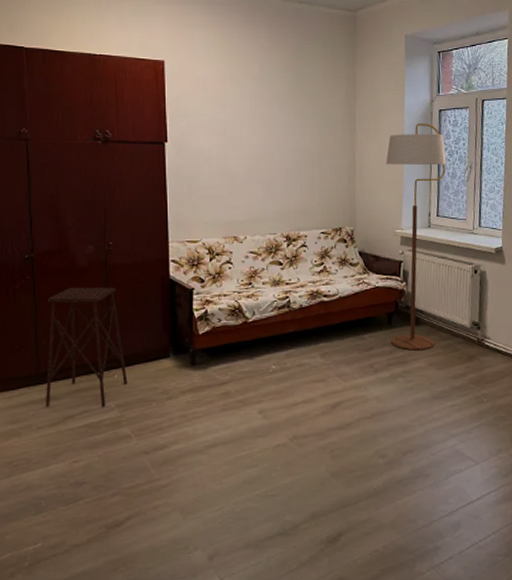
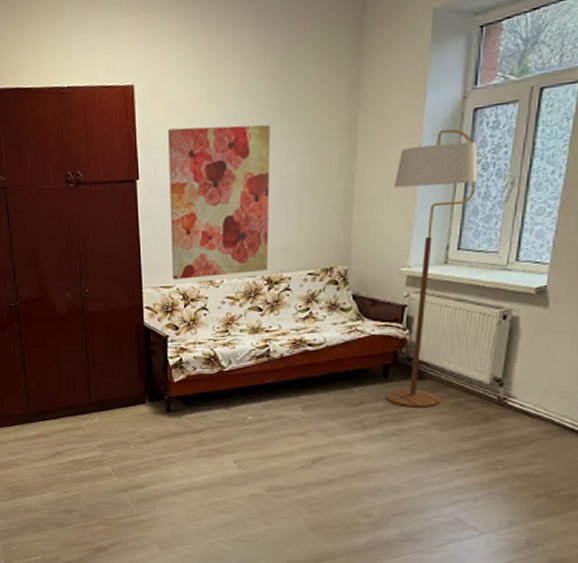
side table: present [46,287,128,407] -> none [33,333,107,446]
wall art: none [195,101,287,235] -> present [167,124,270,280]

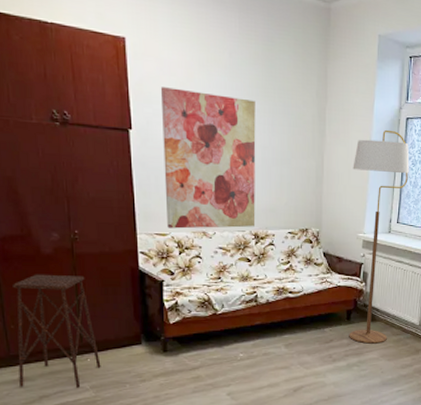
side table: none [33,333,107,446] -> present [13,274,101,388]

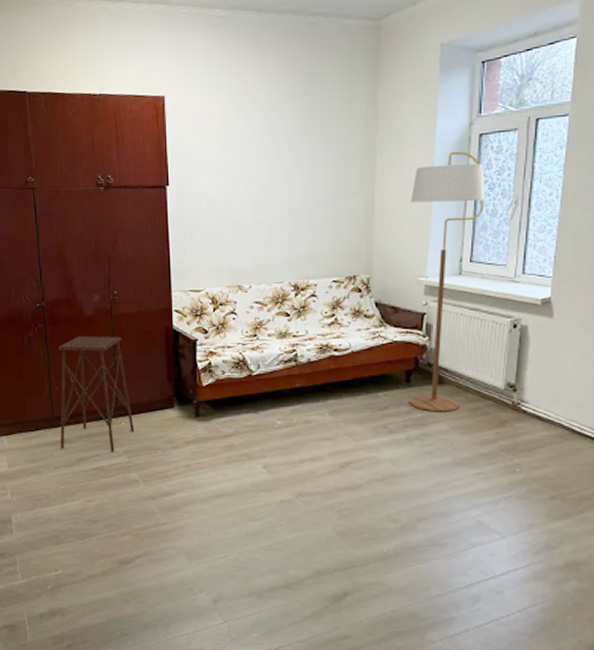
wall art: present [160,87,256,229] -> none [197,138,296,284]

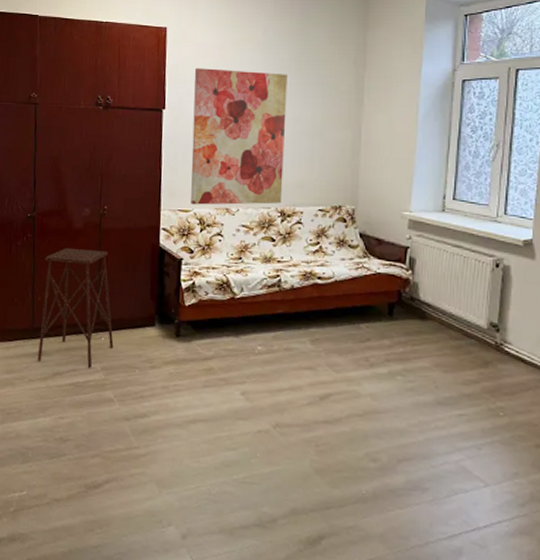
wall art: none [197,138,296,284] -> present [191,68,288,205]
floor lamp: present [408,151,485,412] -> none [391,94,468,349]

